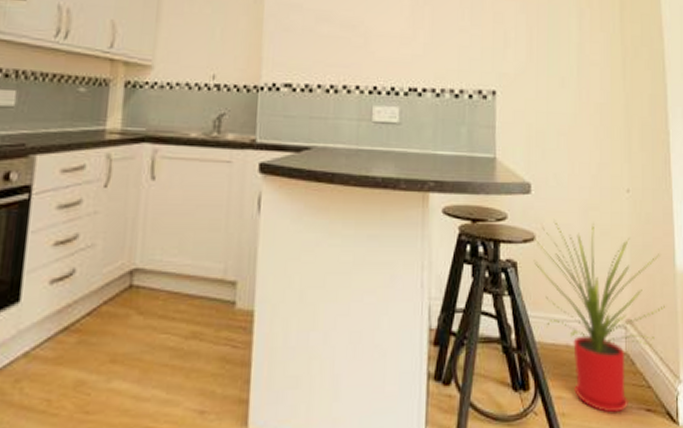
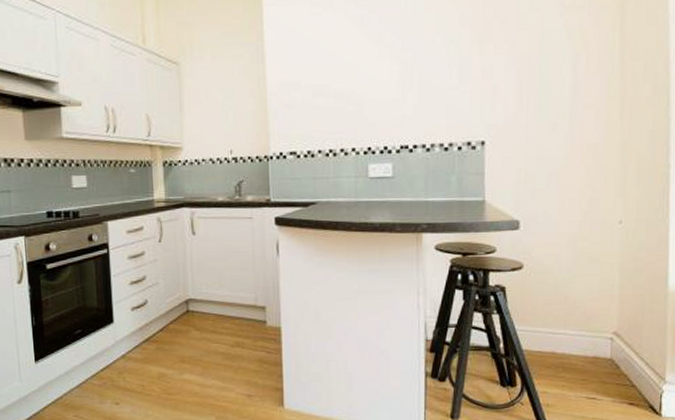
house plant: present [533,222,665,413] -> none [521,252,654,405]

